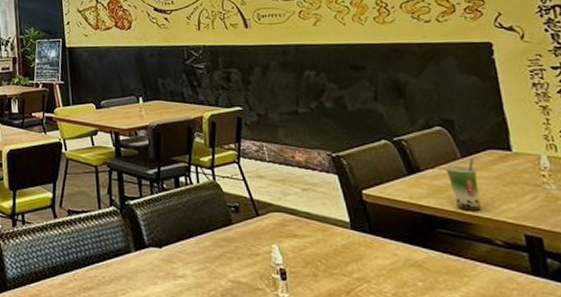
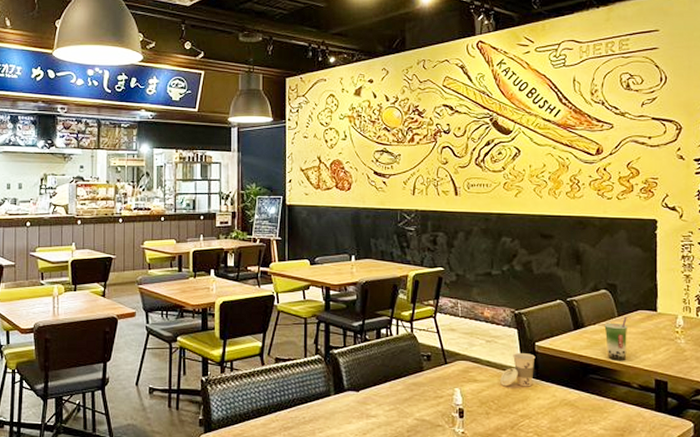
cup: none [325,203,366,244] -> present [500,353,536,387]

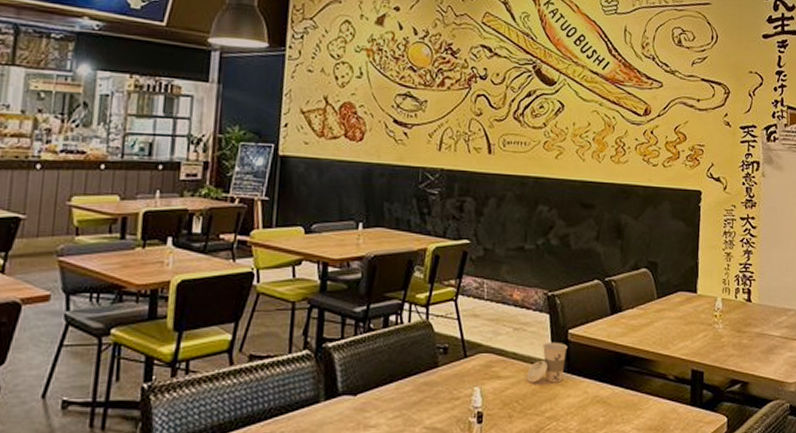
beverage cup: present [604,316,628,360] -> none [642,299,667,349]

